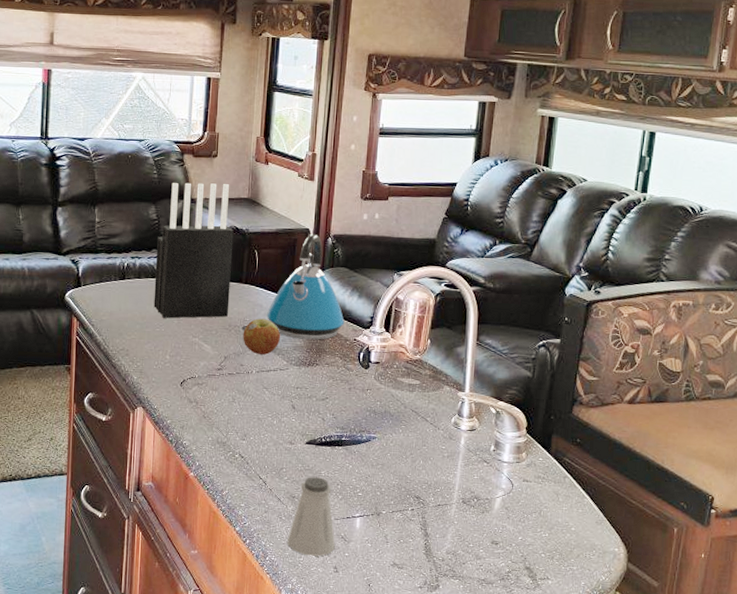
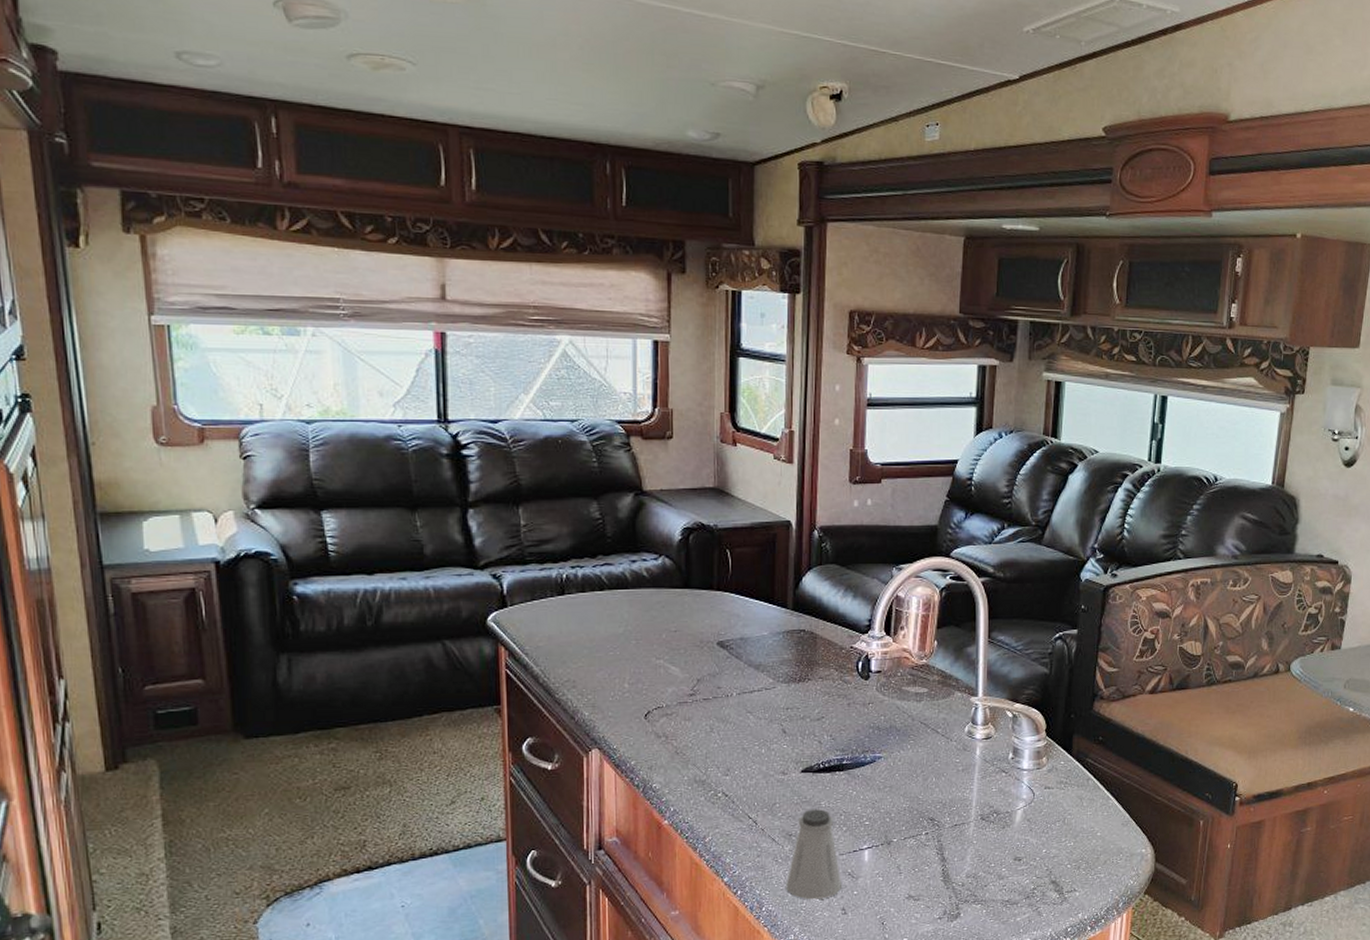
knife block: present [153,182,234,319] -> none [602,471,700,639]
apple: present [243,318,281,355] -> none [718,631,764,673]
kettle: present [267,233,345,340] -> none [746,526,838,652]

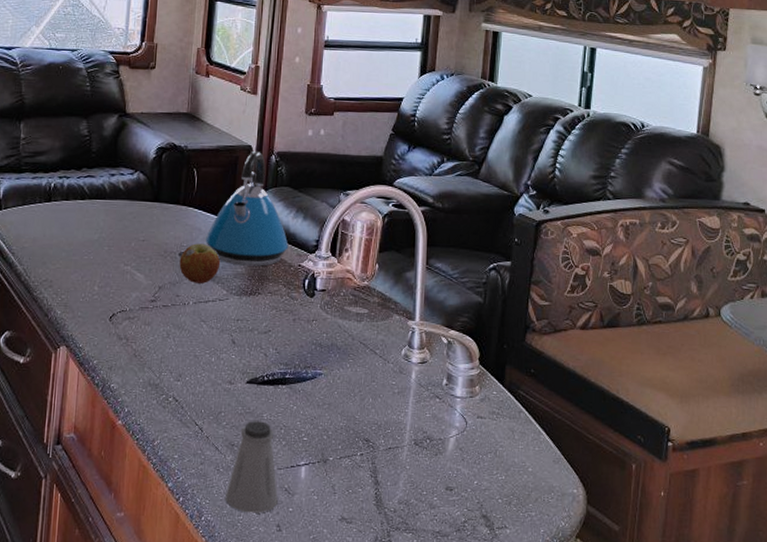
apple: none [718,631,764,673] -> present [179,243,221,284]
kettle: none [746,526,838,652] -> present [206,150,289,267]

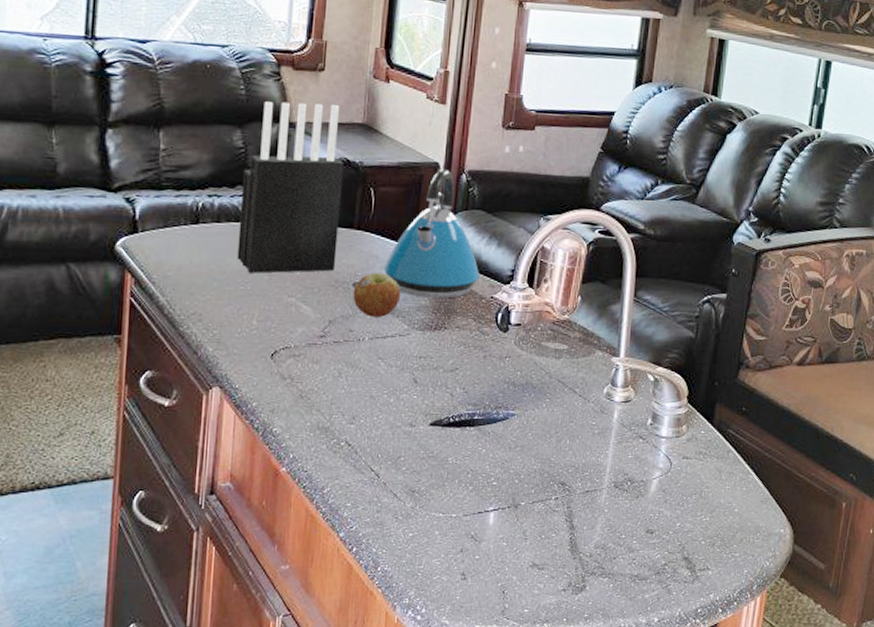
knife block: none [82,95,172,245] -> present [237,101,344,273]
saltshaker: present [225,421,278,513] -> none [404,465,463,562]

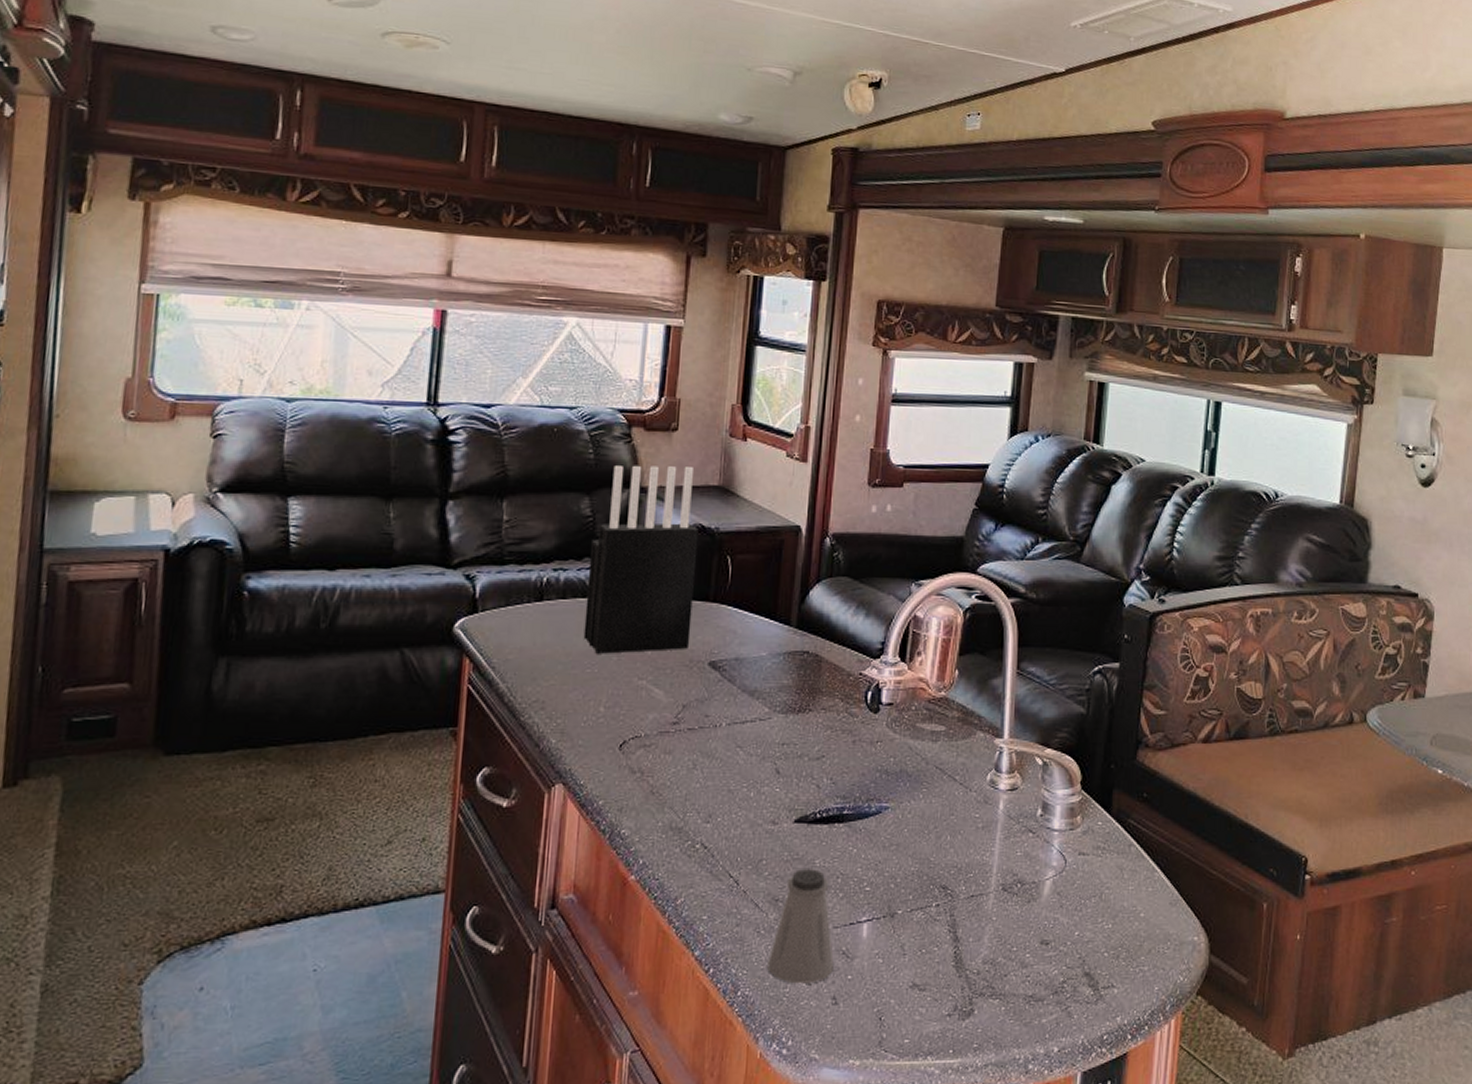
apple: present [353,273,401,317] -> none [709,650,761,700]
kettle: present [384,168,480,299] -> none [742,532,847,677]
saltshaker: none [404,465,463,562] -> present [767,869,834,984]

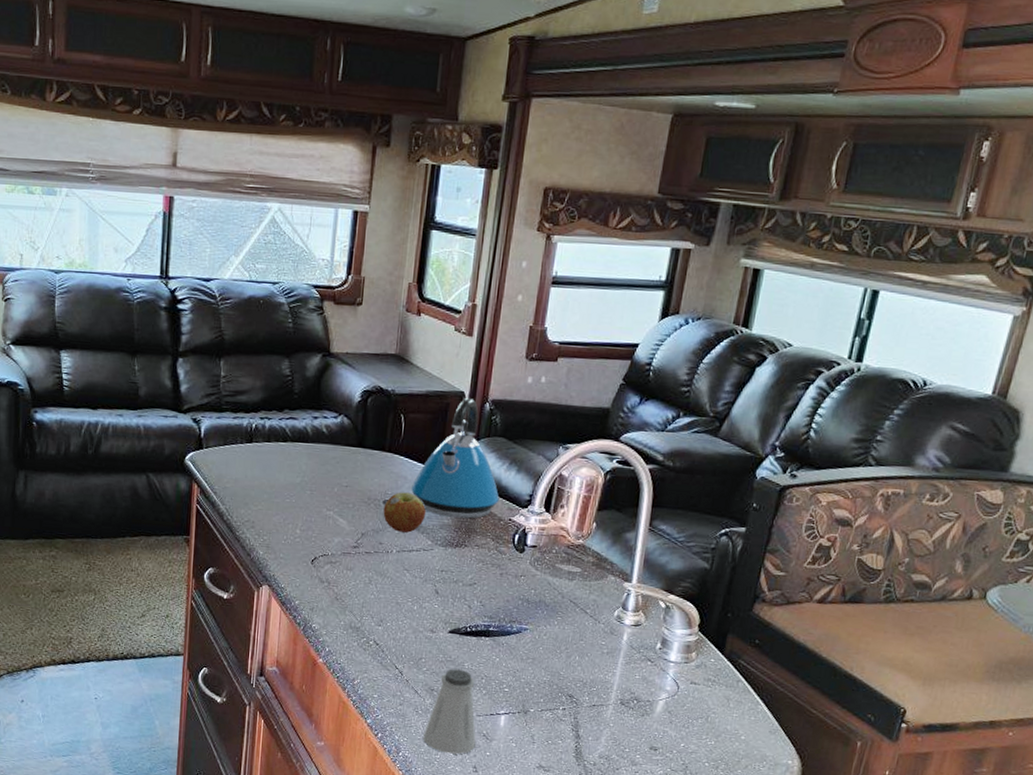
knife block: present [583,465,699,654] -> none [284,334,378,489]
apple: none [709,650,761,700] -> present [383,492,426,533]
kettle: none [742,532,847,677] -> present [411,397,500,519]

